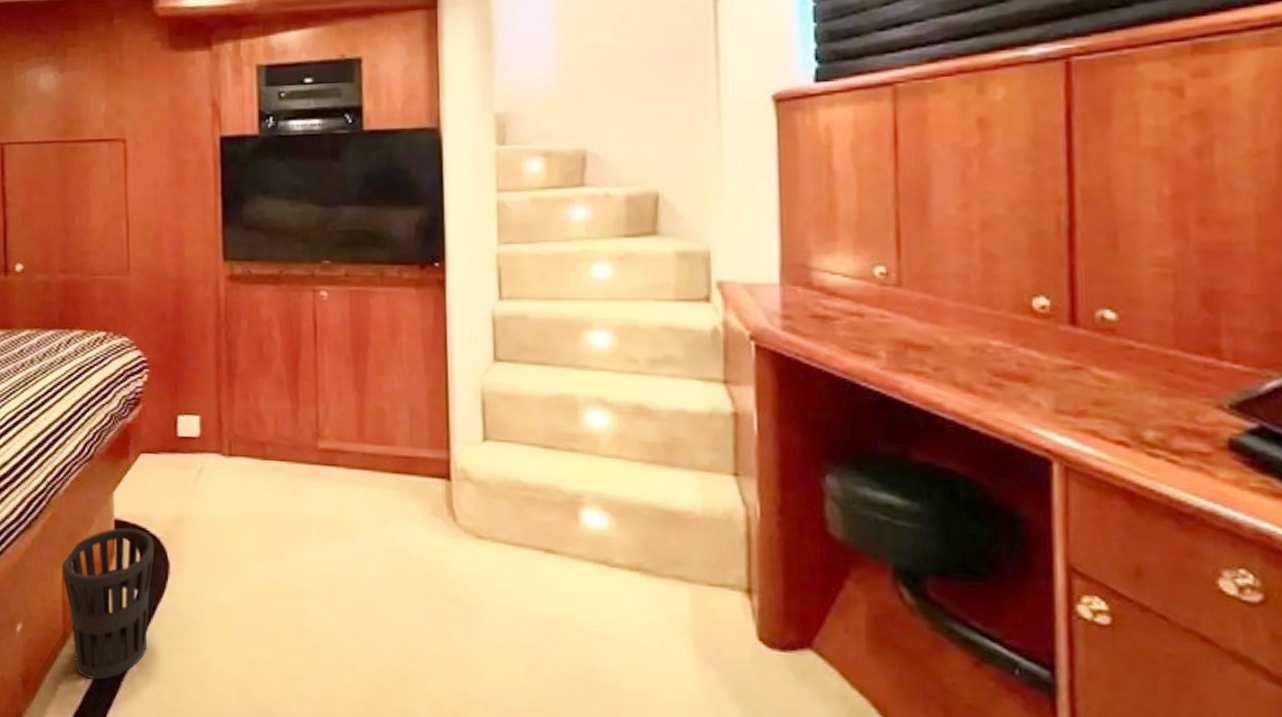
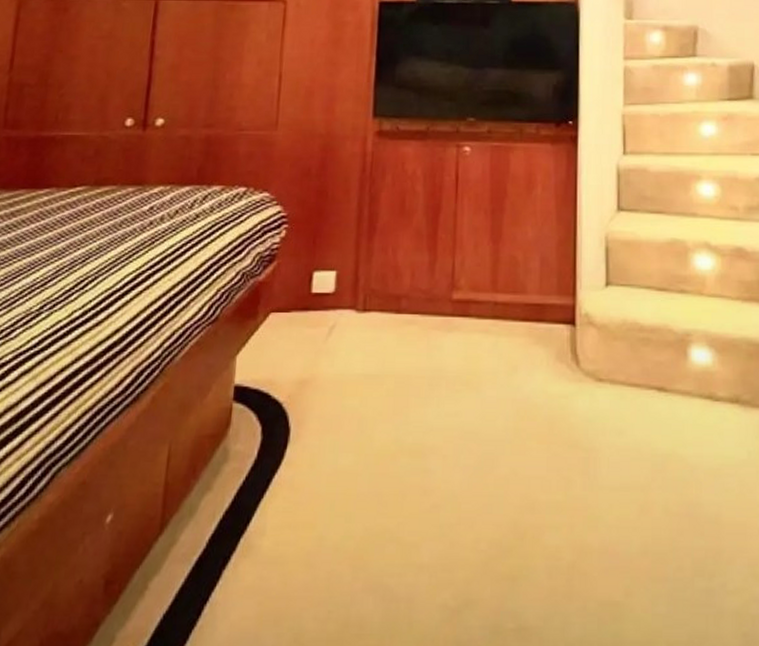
wastebasket: present [61,527,155,680] -> none [167,393,276,571]

